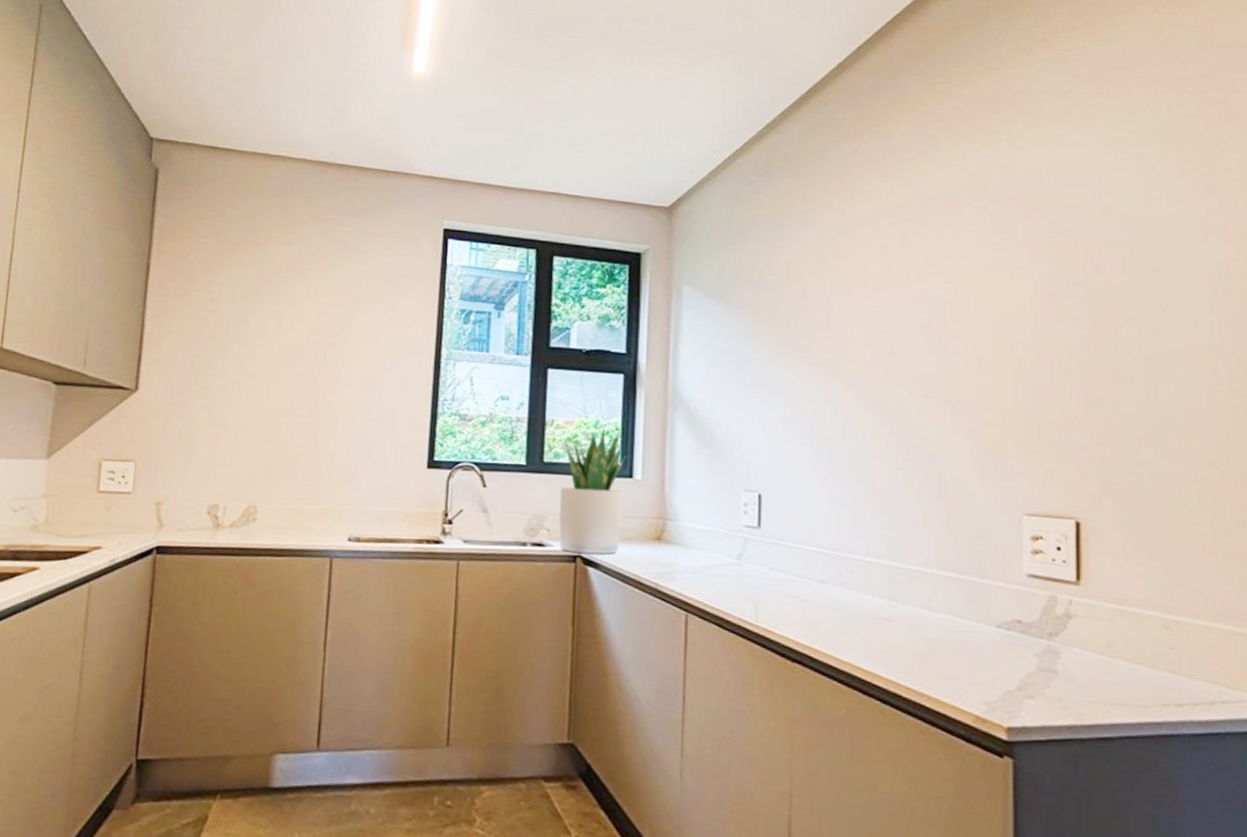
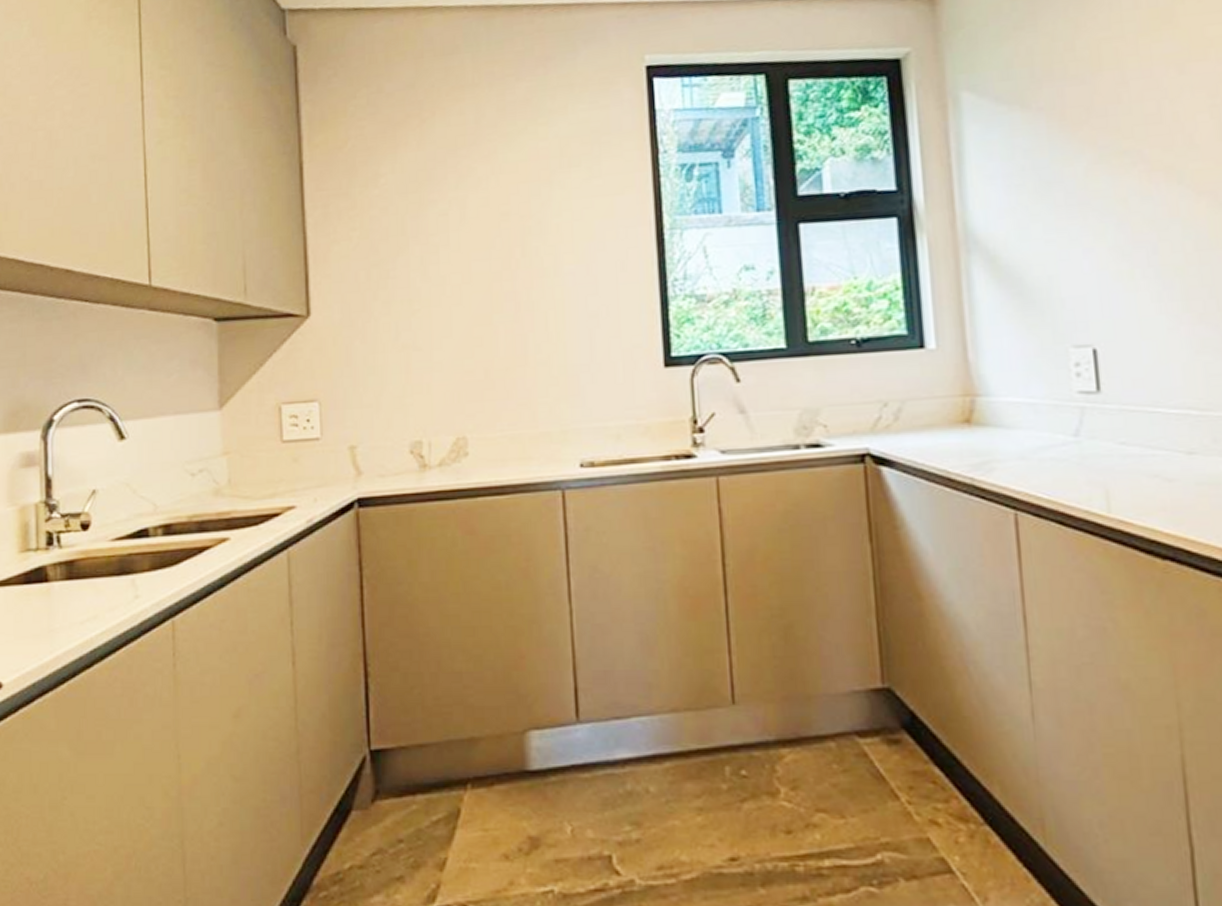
planter: present [559,427,627,555] -> none [831,289,918,451]

